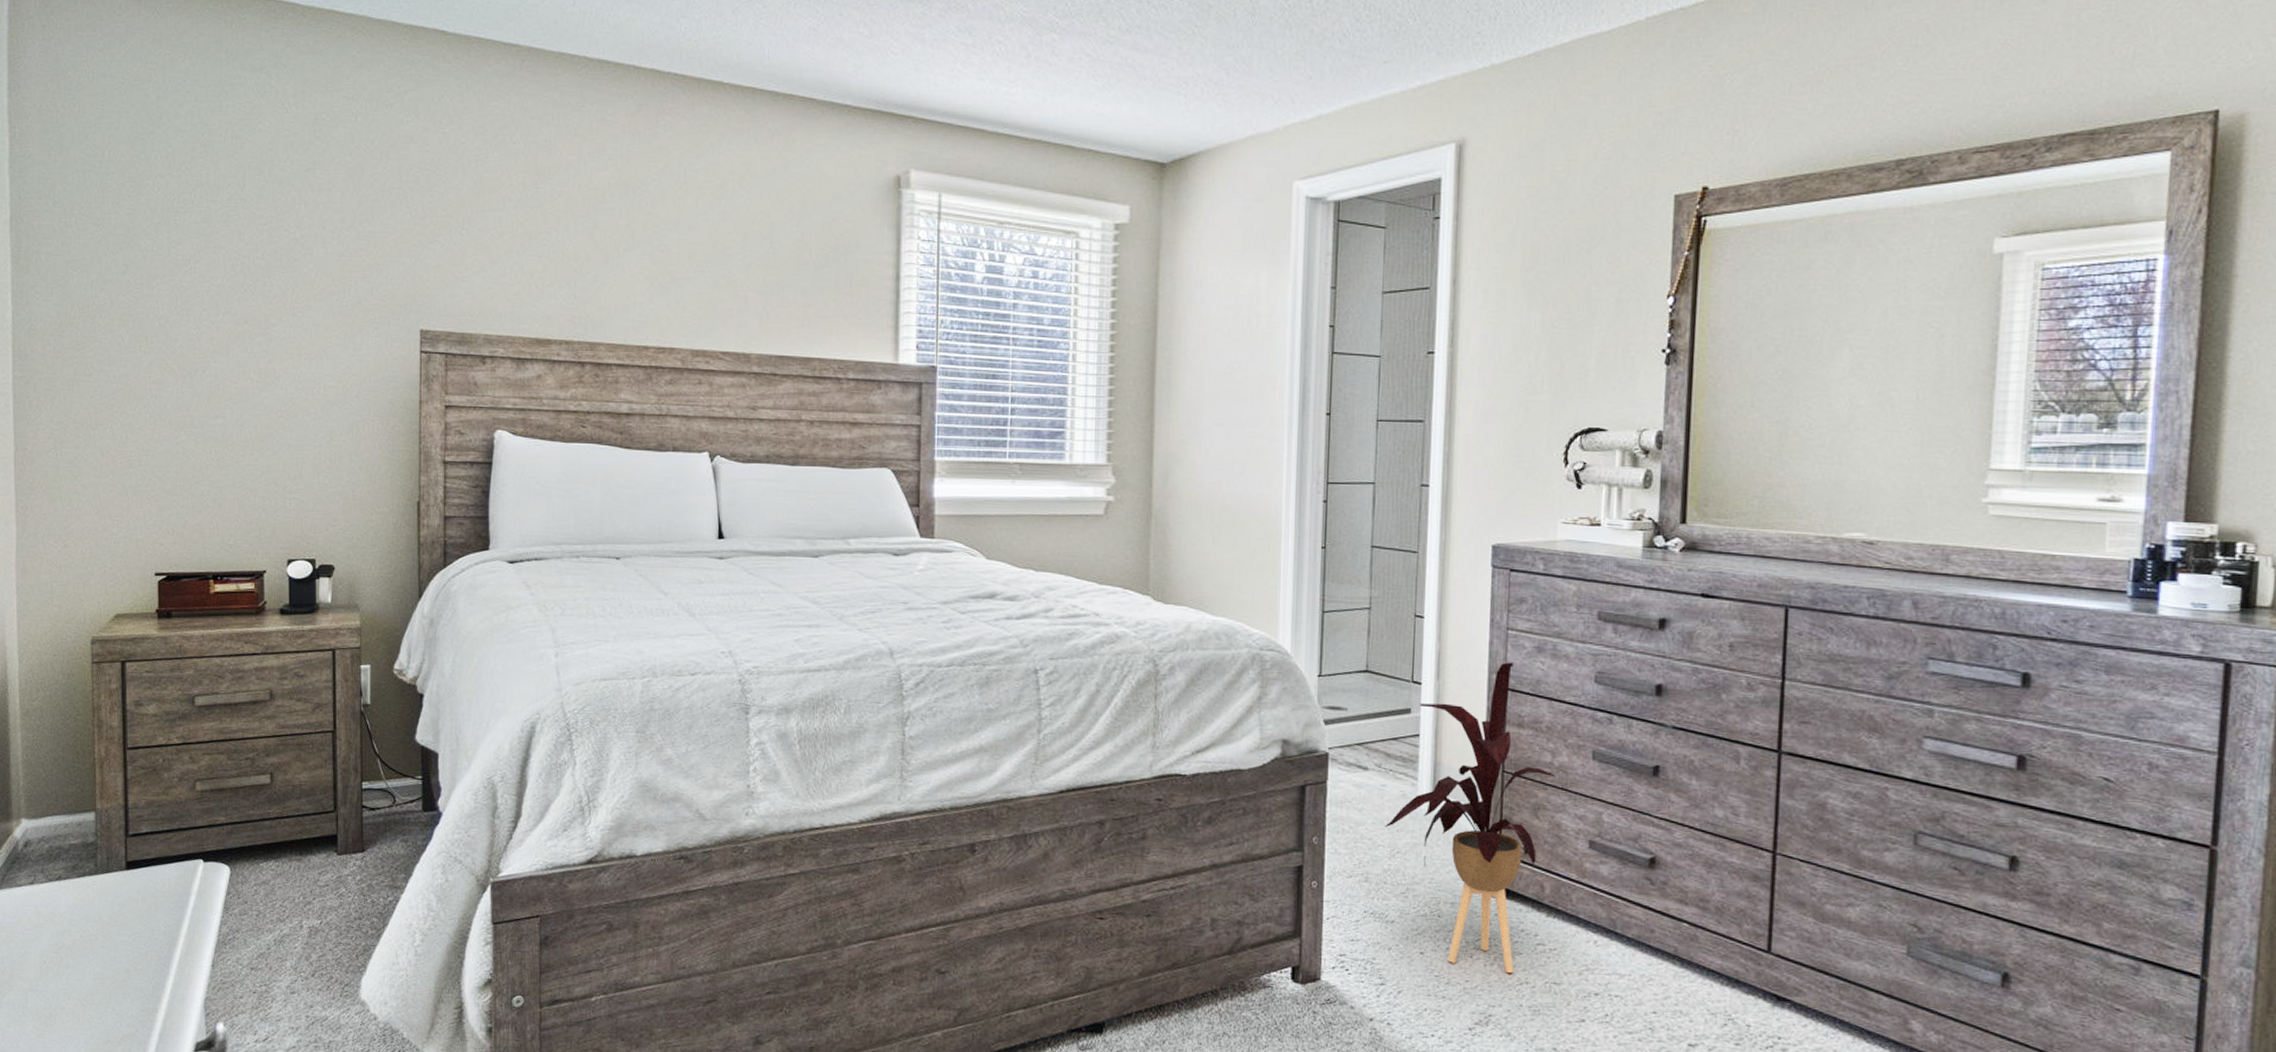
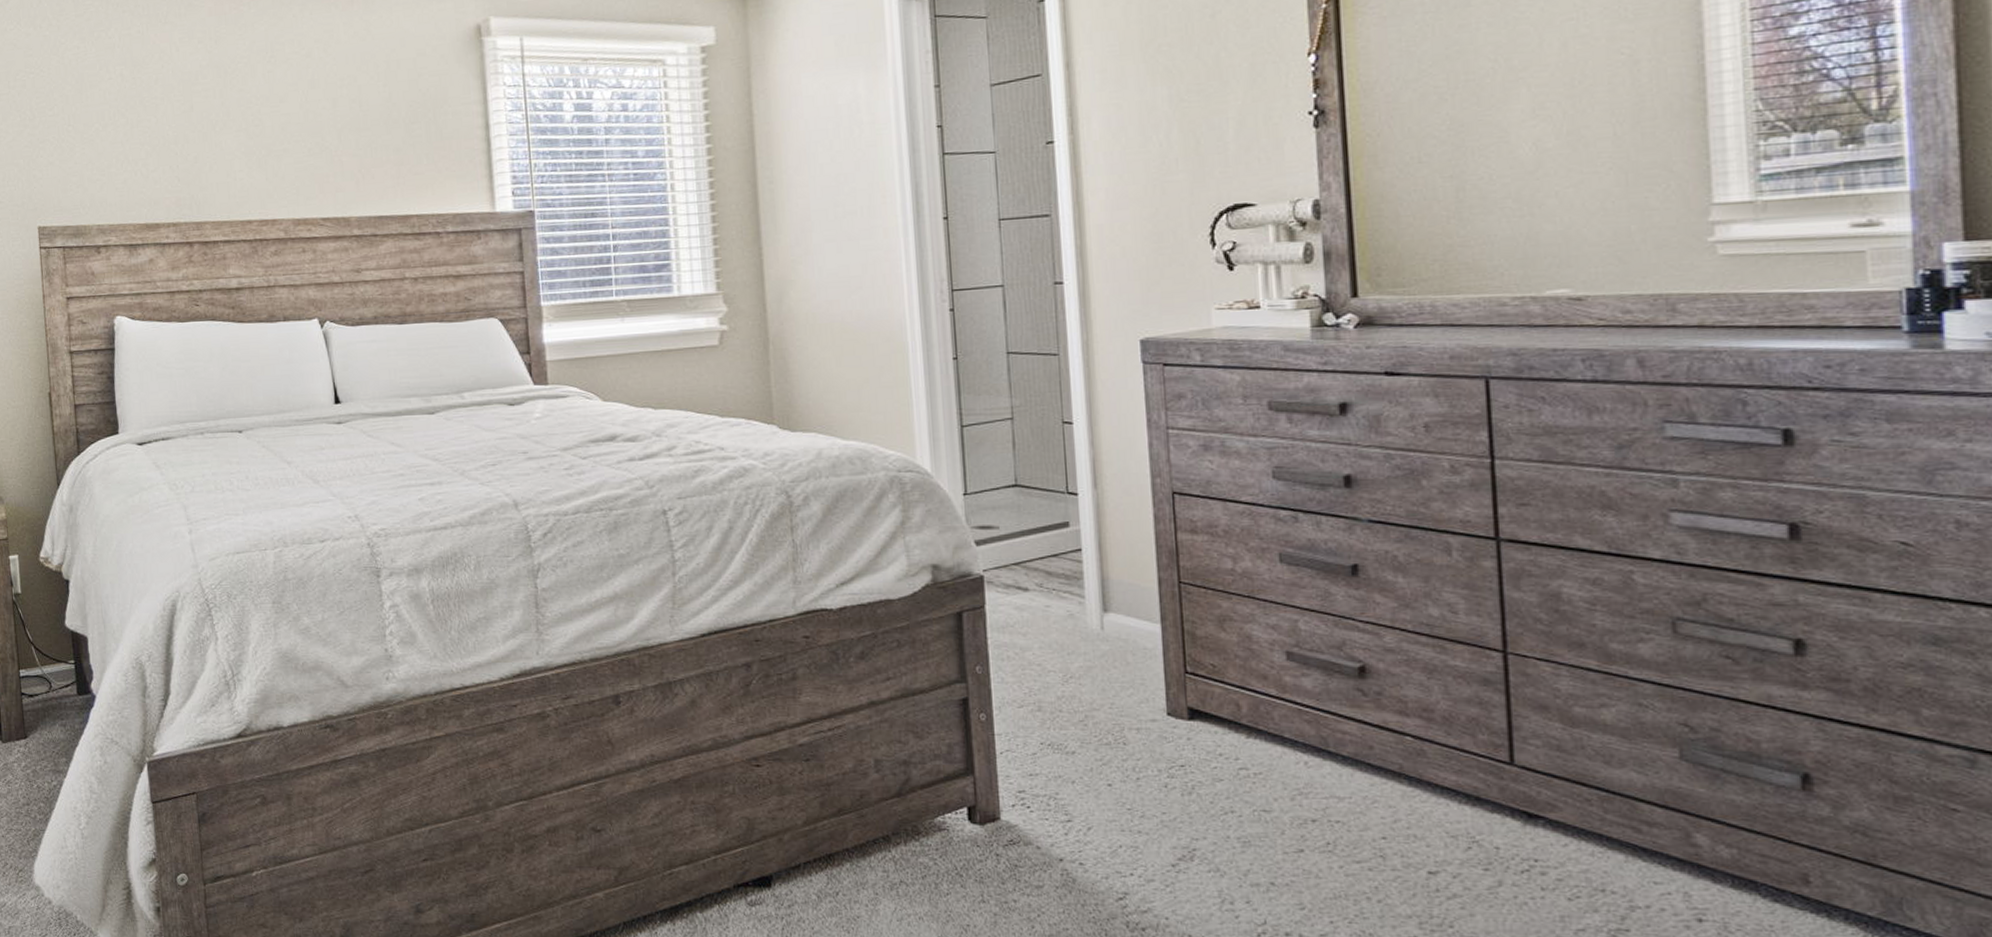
house plant: present [1385,662,1556,973] -> none [1054,464,1240,802]

